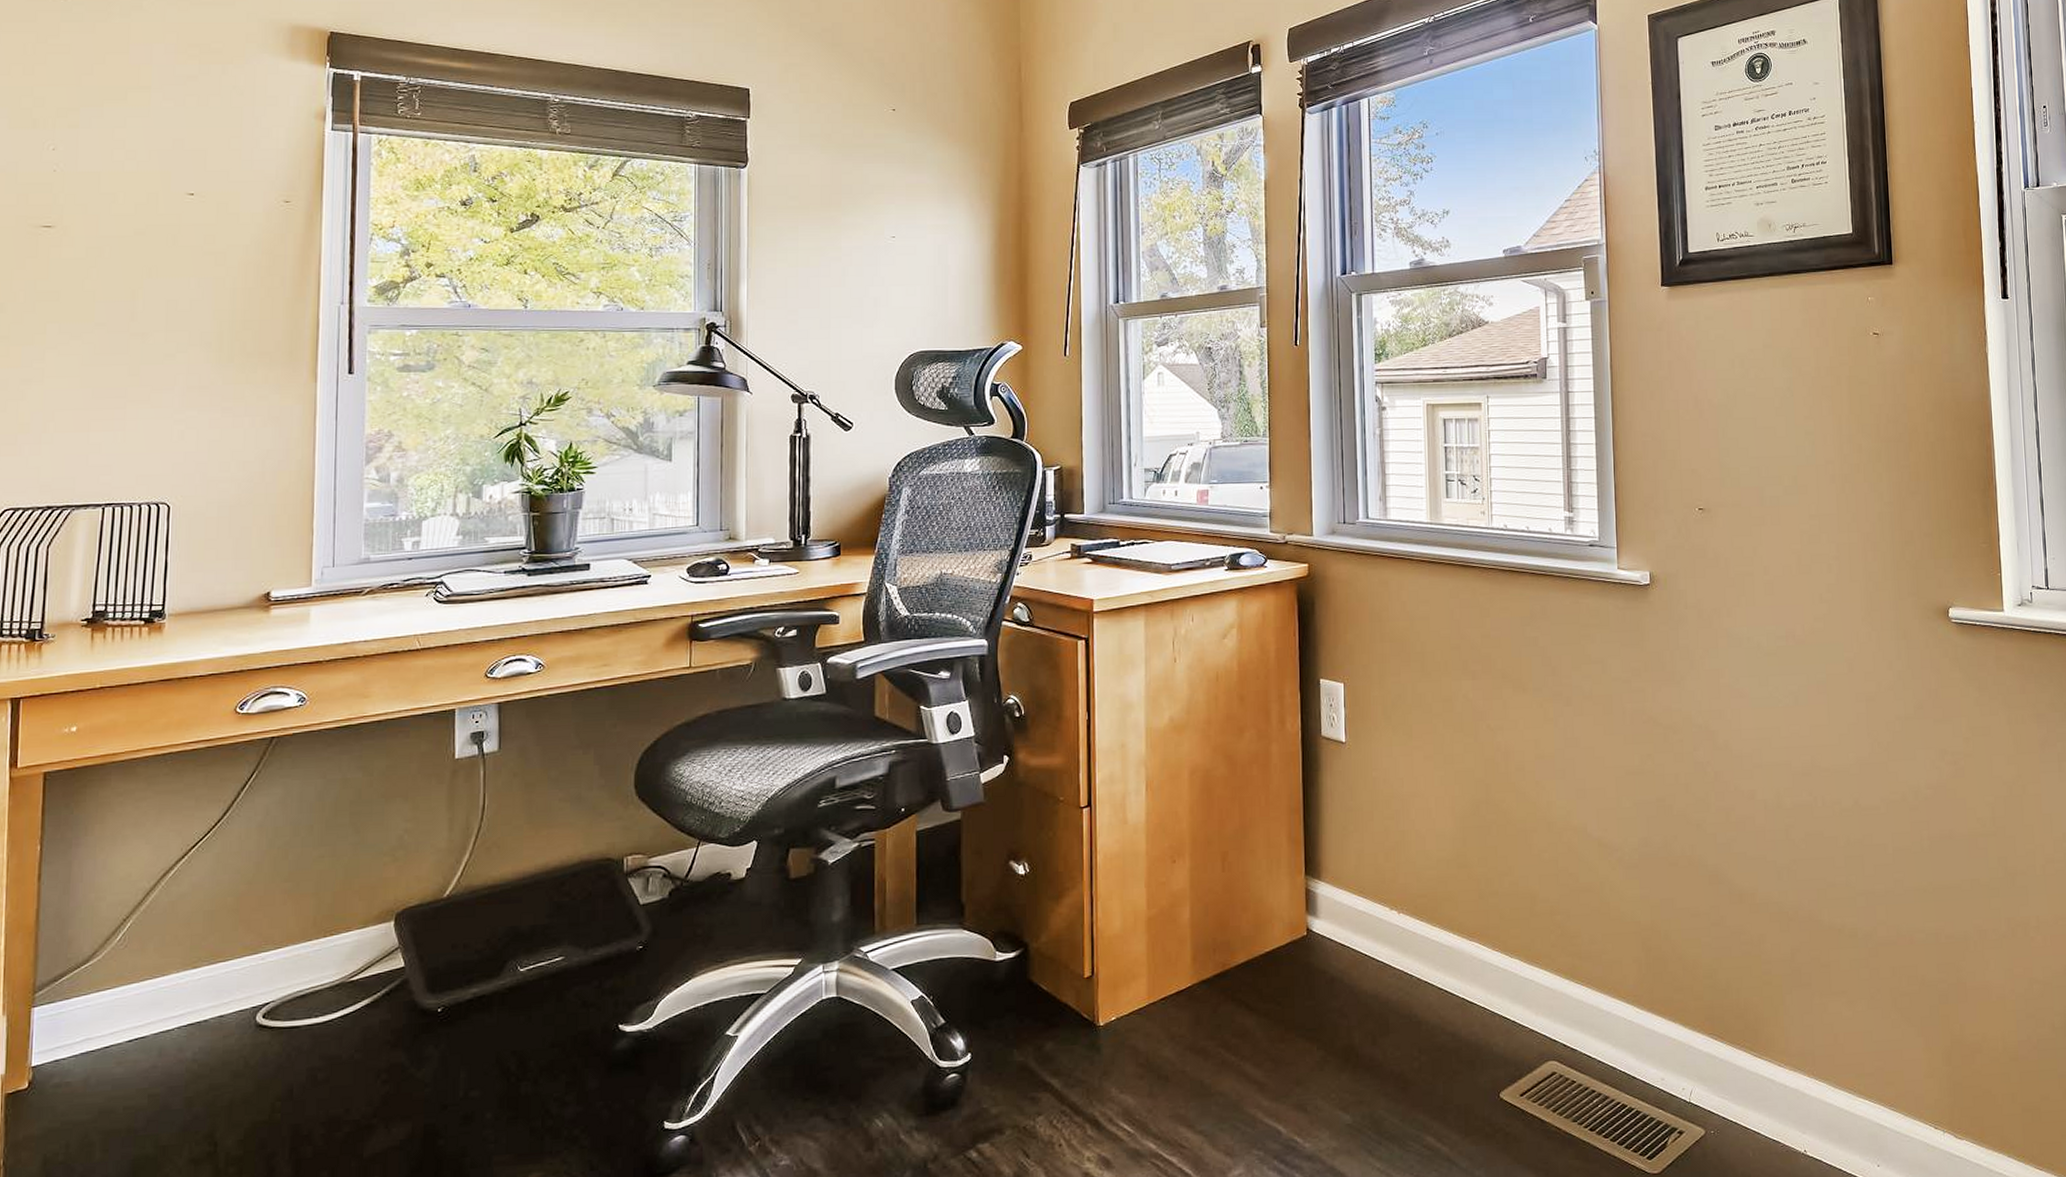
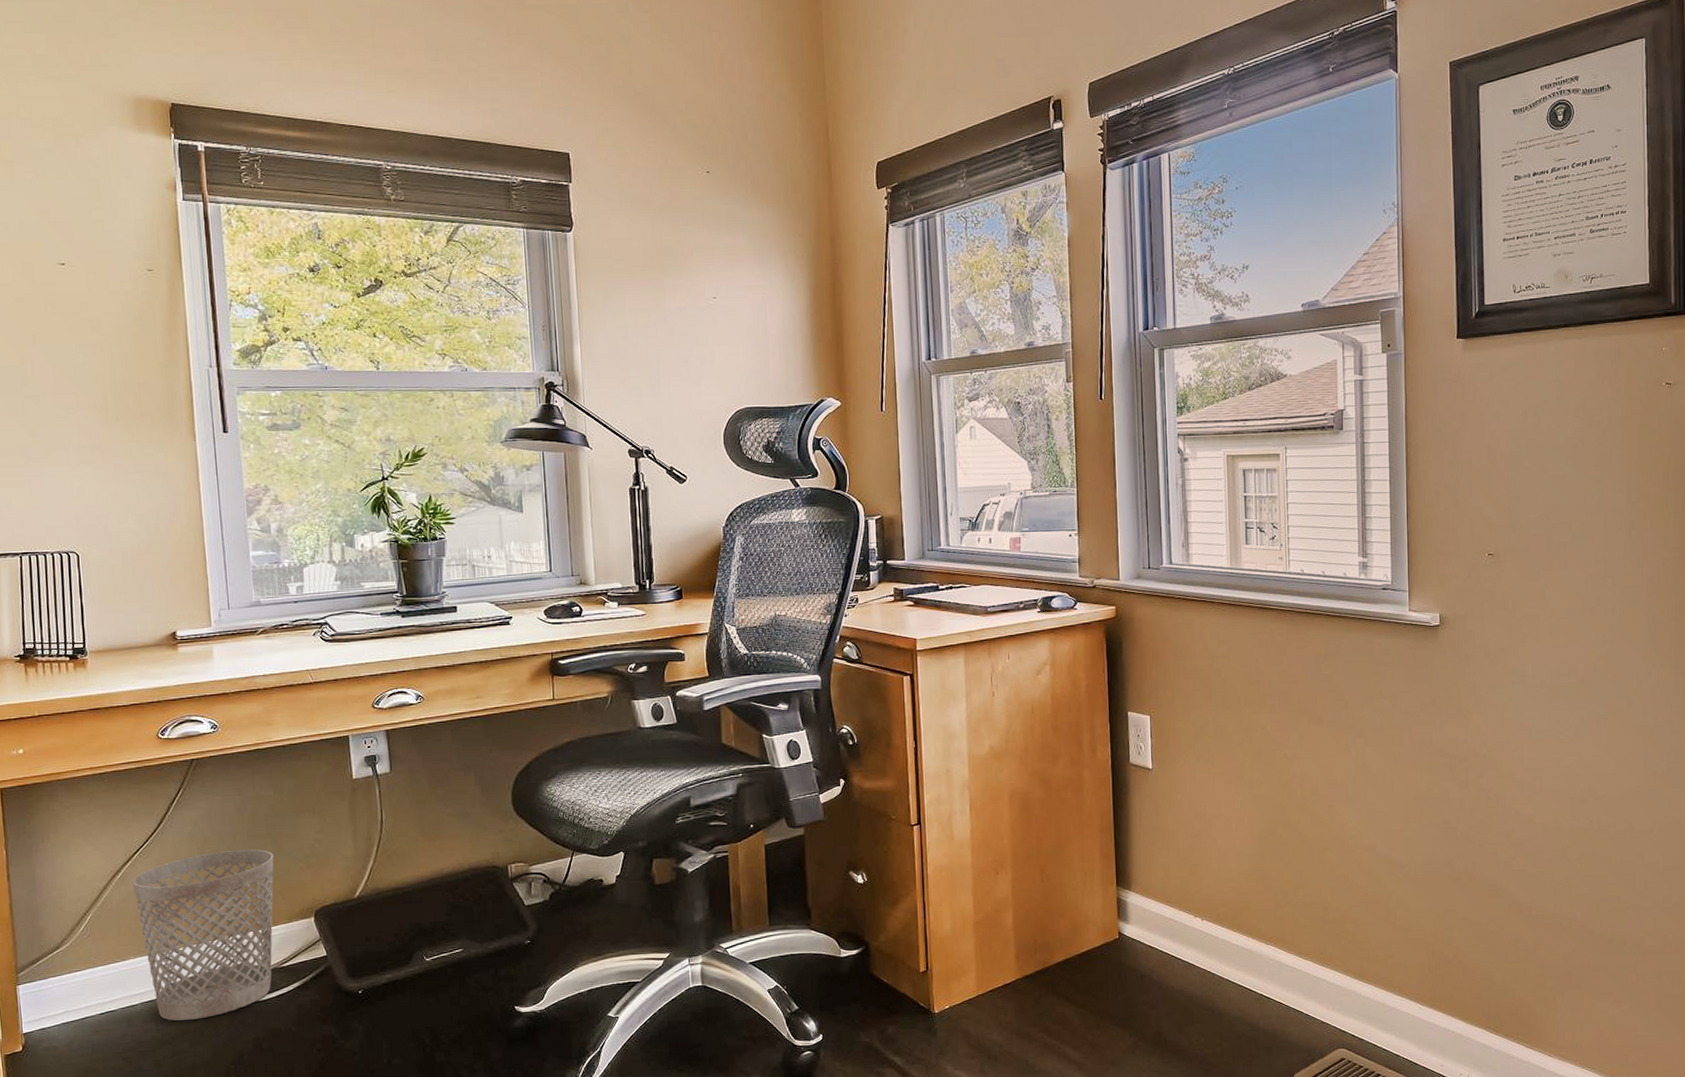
wastebasket: none [184,841,354,1048] -> present [132,849,274,1021]

